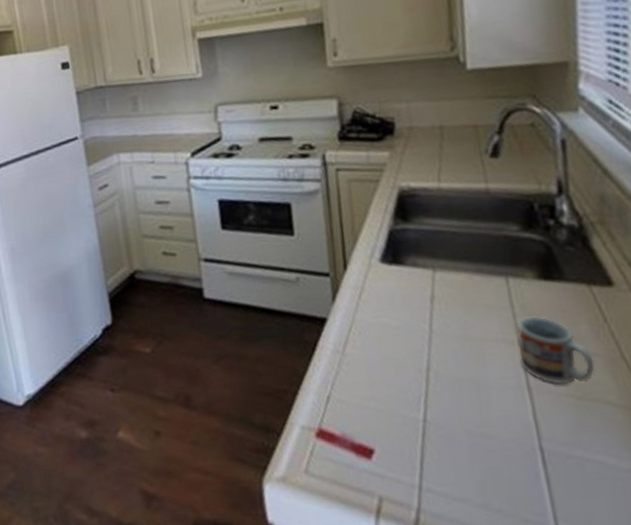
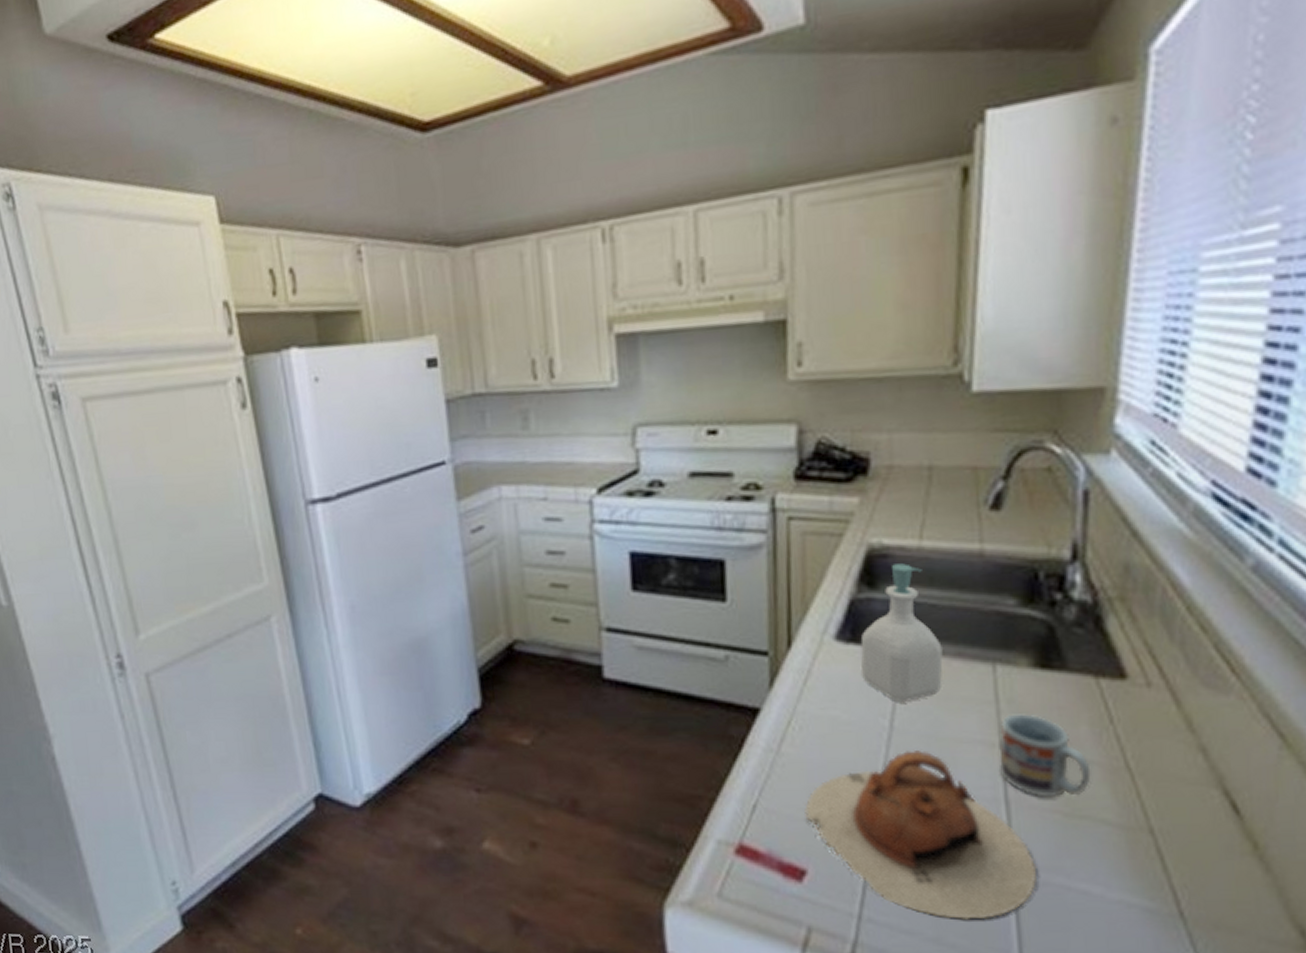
teapot: none [368,348,561,488] -> present [805,750,1037,920]
soap bottle: none [400,201,468,311] -> present [860,563,943,703]

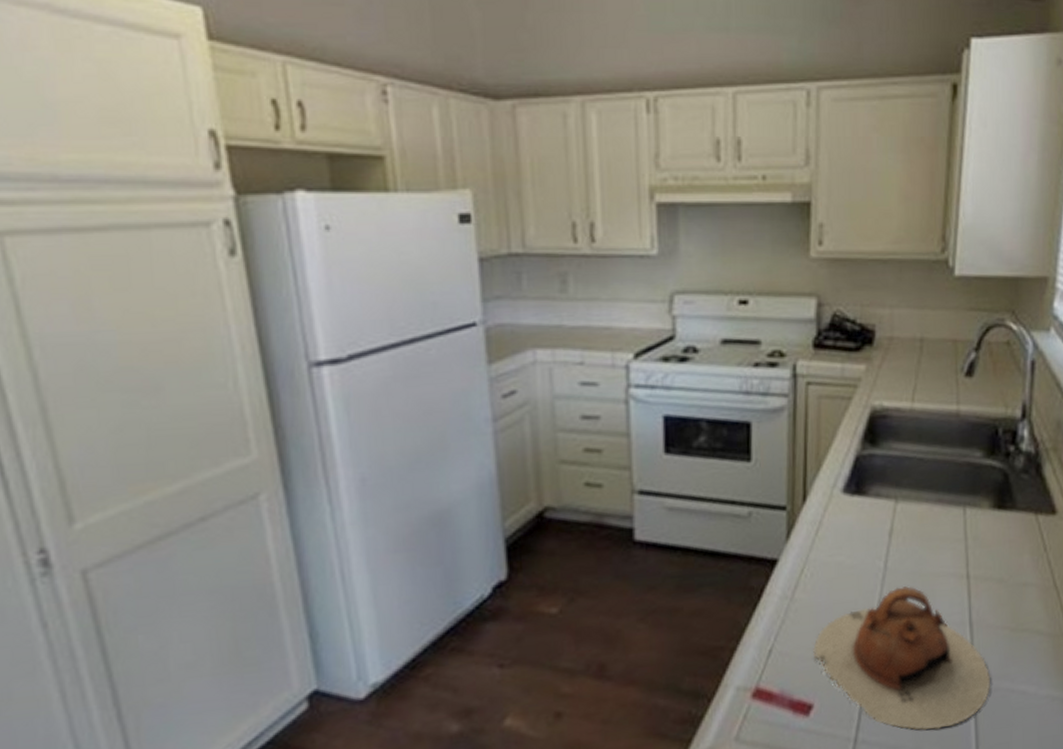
soap bottle: present [860,563,943,703] -> none [862,423,927,546]
cup: present [999,714,1091,798] -> none [966,547,1030,617]

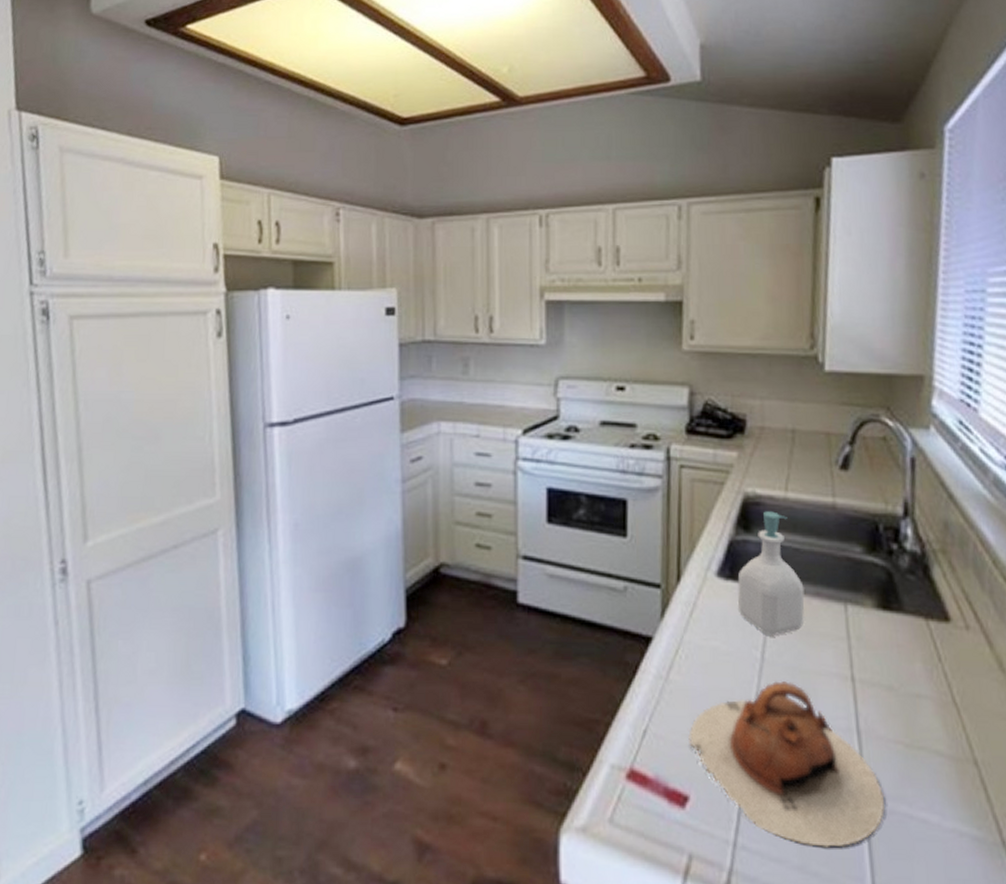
soap bottle: none [862,423,927,546] -> present [737,511,805,637]

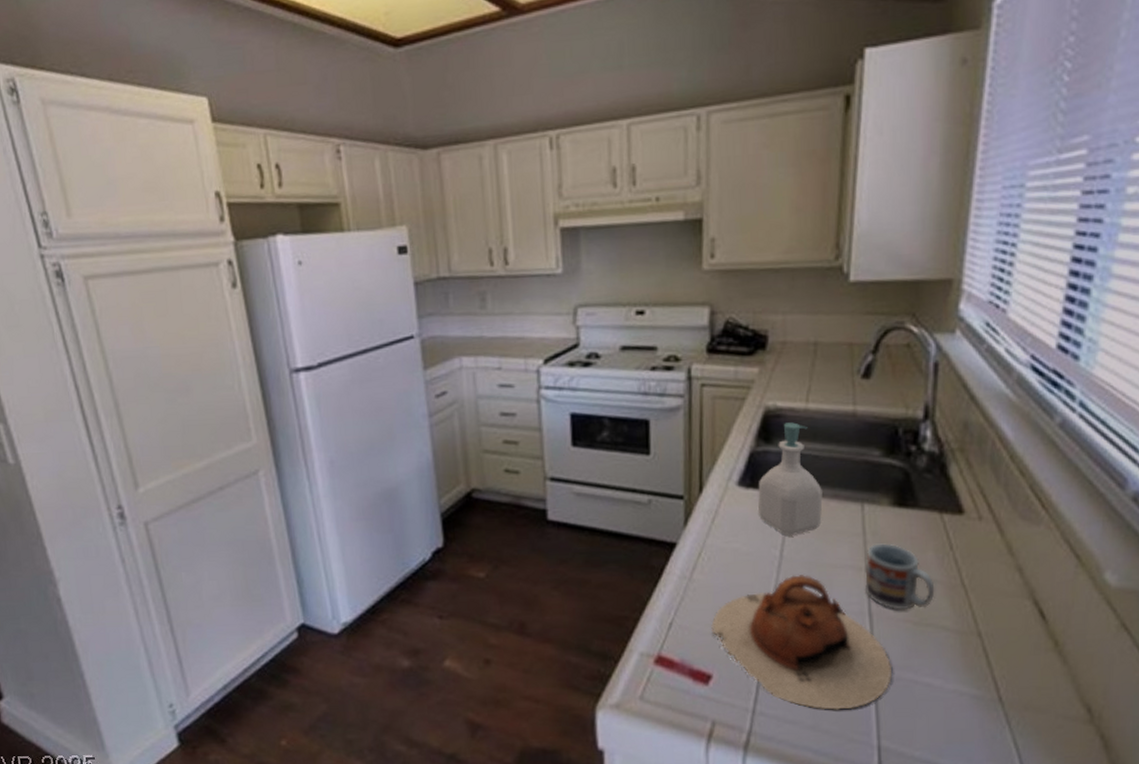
cup: none [851,650,926,729] -> present [865,543,935,610]

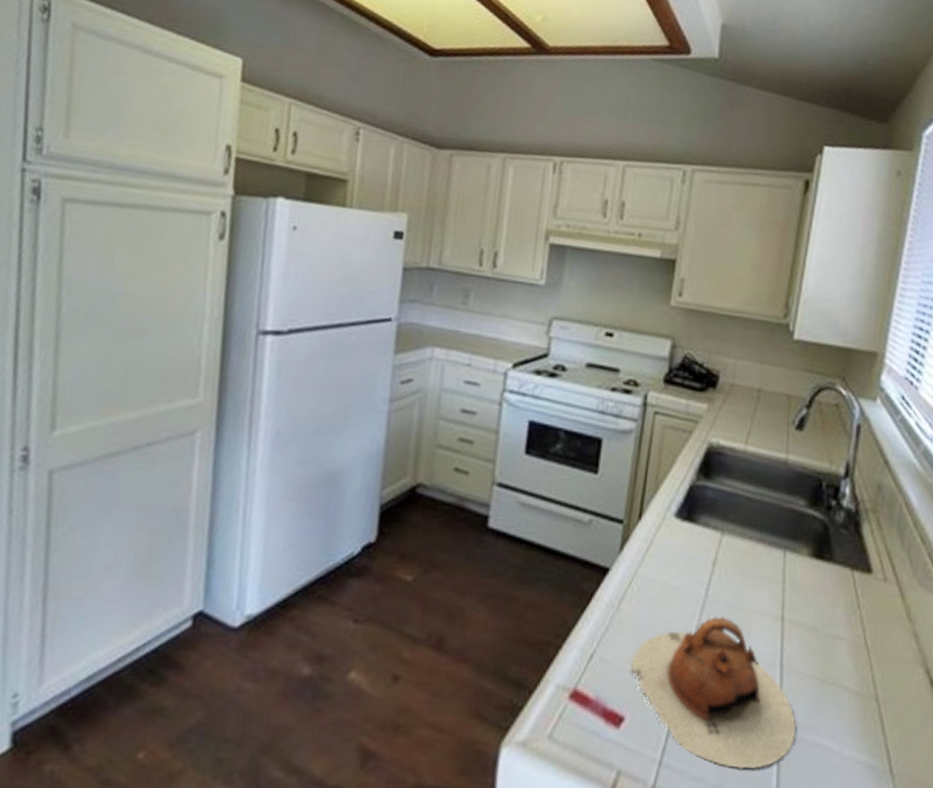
soap bottle: present [757,422,823,537] -> none [690,461,751,576]
cup: present [865,543,935,610] -> none [779,593,842,666]

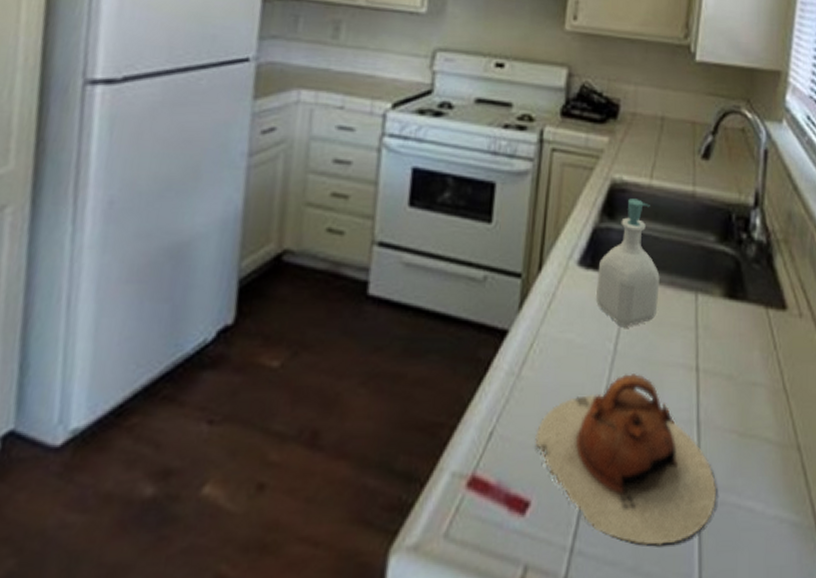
soap bottle: none [690,461,751,576] -> present [595,198,660,328]

